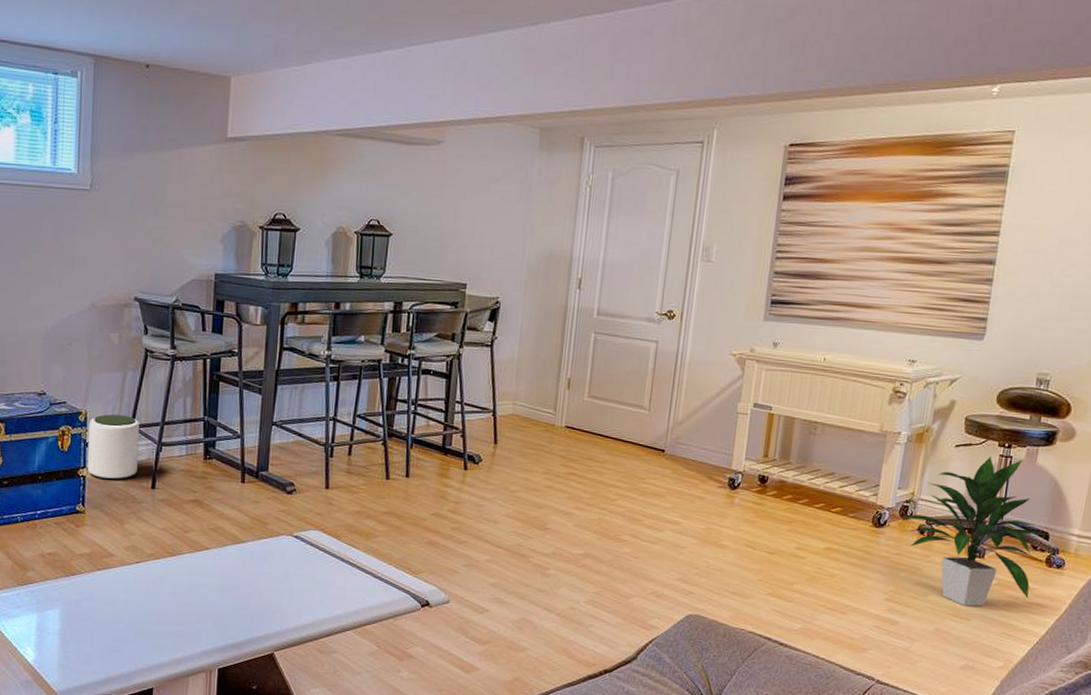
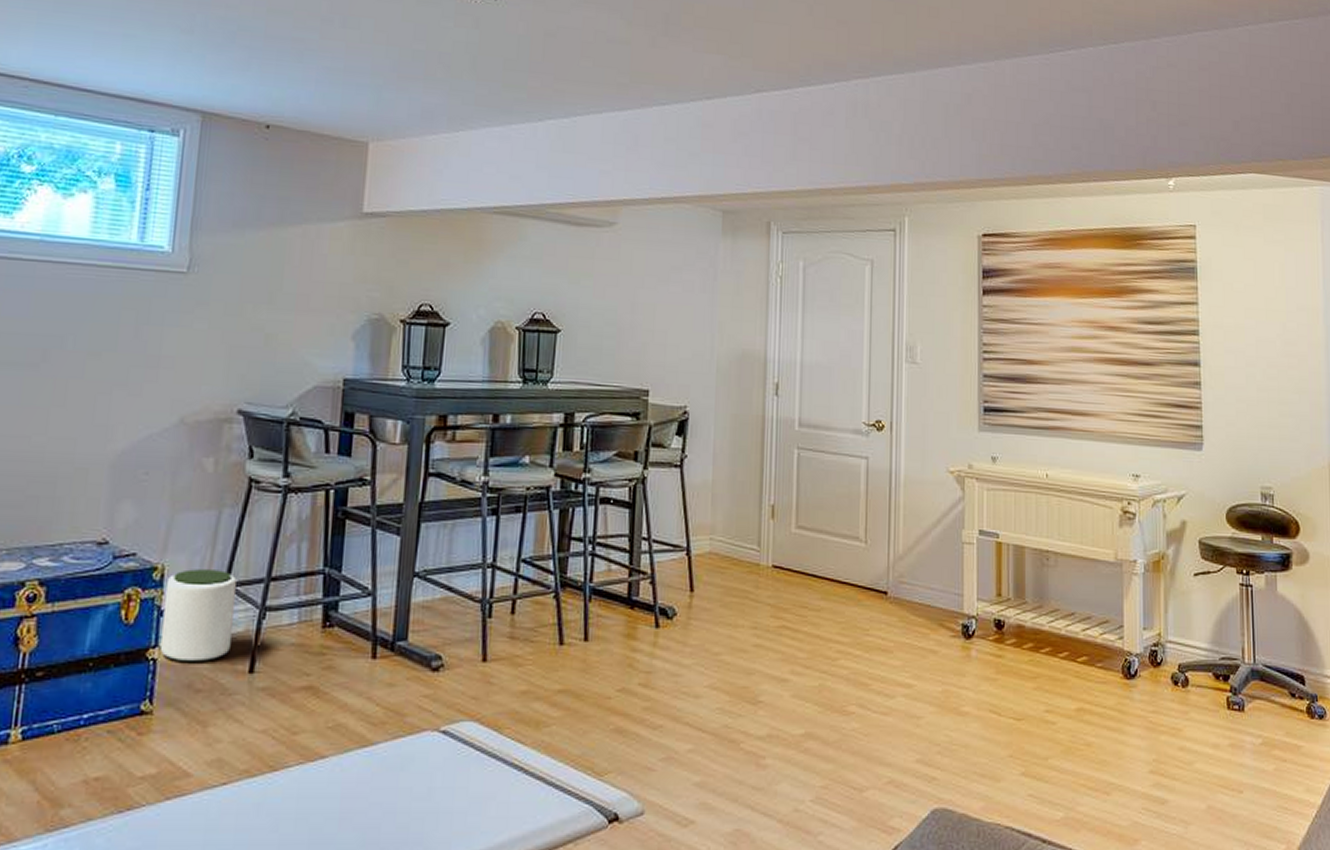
indoor plant: present [900,455,1050,606] -> none [1150,585,1305,773]

